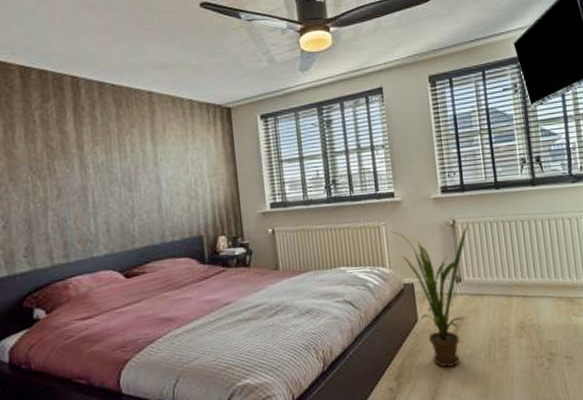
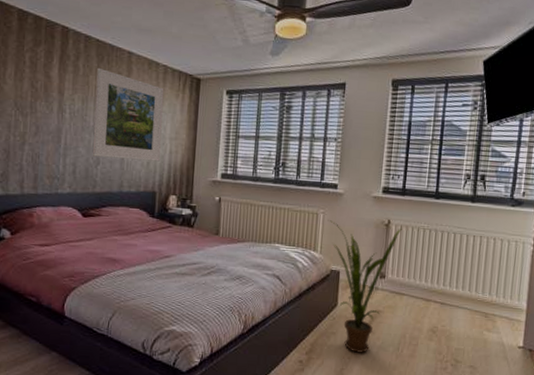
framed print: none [117,113,201,210] -> present [93,67,164,162]

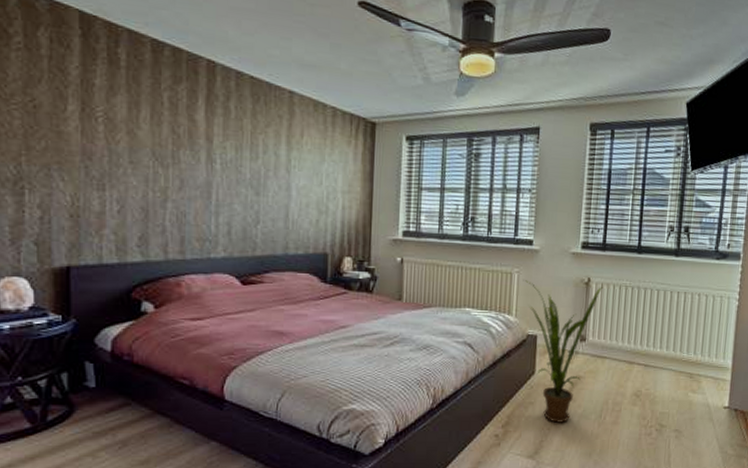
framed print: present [93,67,164,162] -> none [250,109,334,219]

